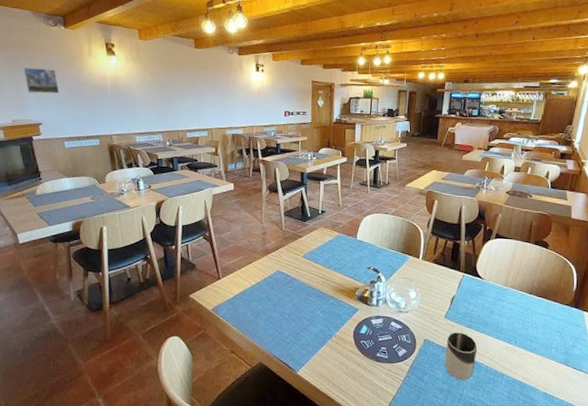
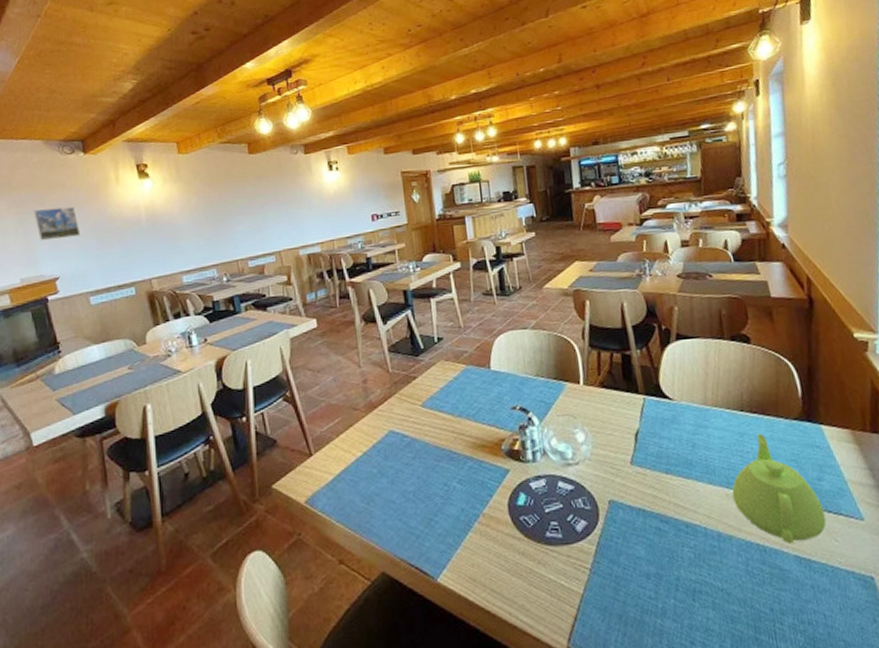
cup: present [445,332,478,381] -> none [640,482,689,556]
teapot: none [510,311,571,385] -> present [731,433,827,544]

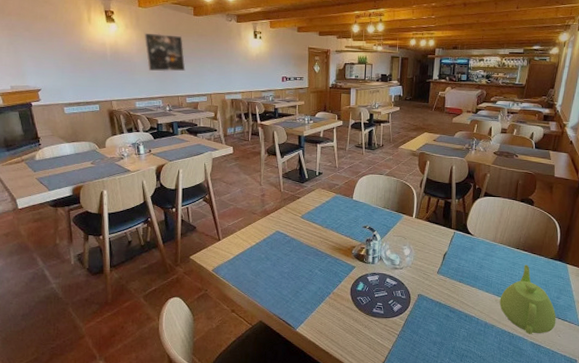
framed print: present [33,206,81,241] -> none [22,35,59,60]
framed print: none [187,182,244,234] -> present [144,33,186,72]

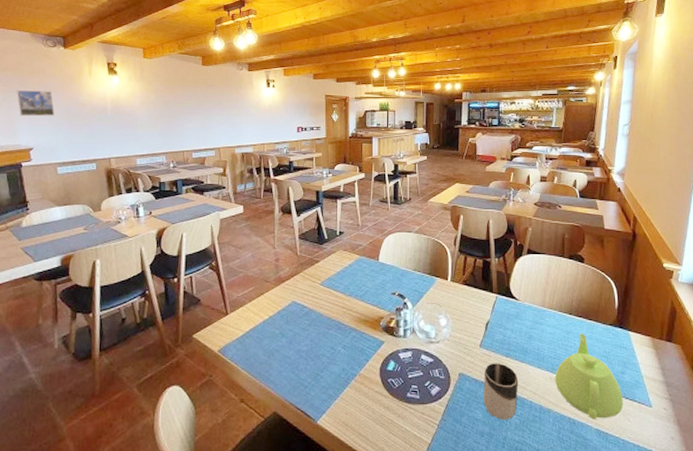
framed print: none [22,35,59,60] -> present [16,90,55,117]
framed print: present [144,33,186,72] -> none [148,84,193,126]
cup: none [438,287,469,333] -> present [484,363,519,420]

